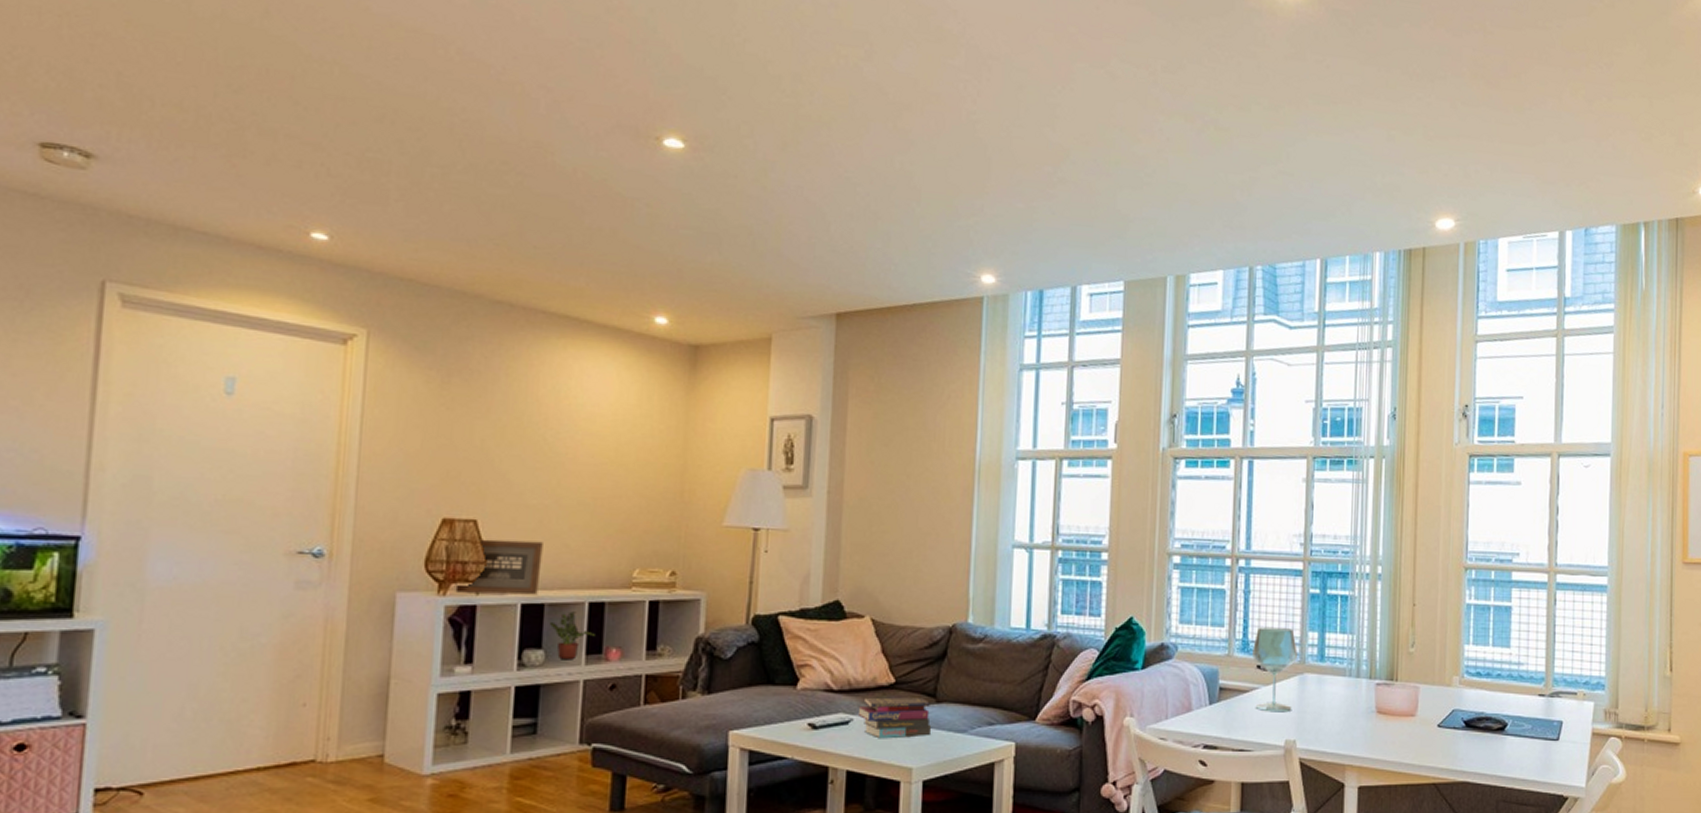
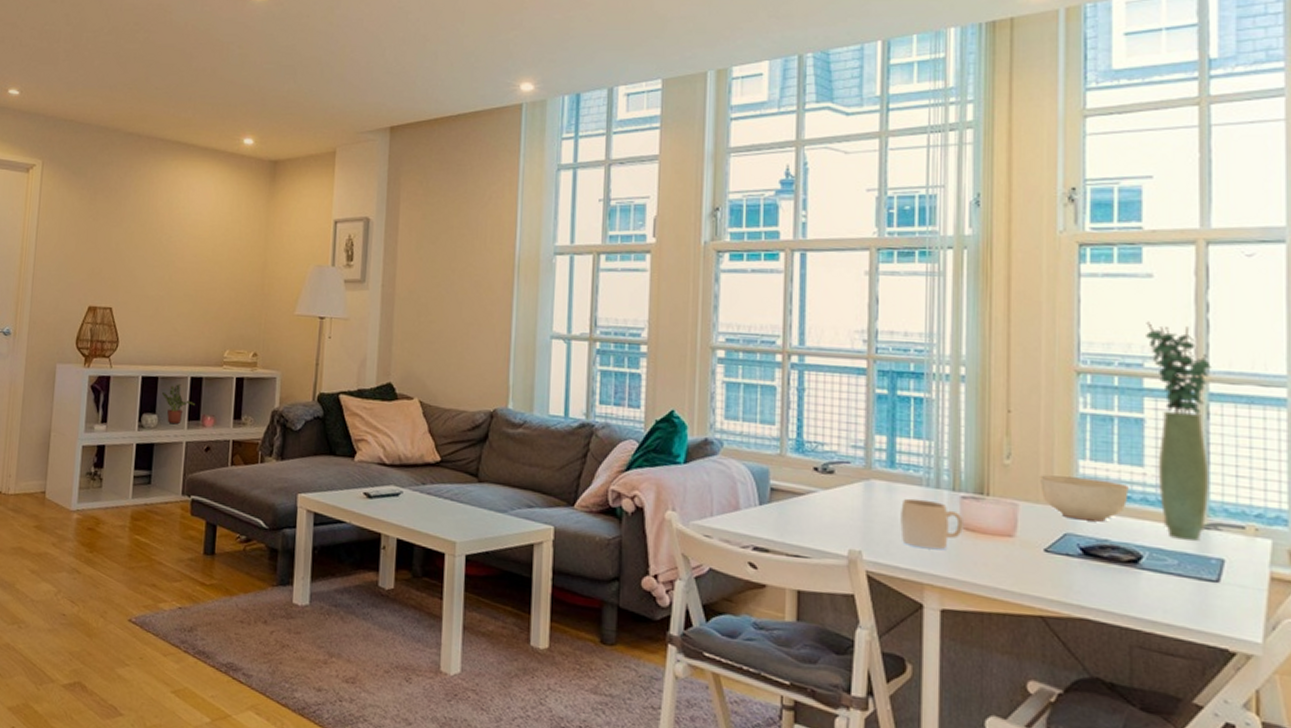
picture frame: present [455,539,543,595] -> none [96,323,158,370]
books: present [857,697,932,739] -> none [407,473,474,513]
wine glass: present [1252,627,1297,713] -> none [808,427,862,520]
mug: none [1327,688,1377,733] -> present [900,498,963,550]
bowl: none [1435,660,1499,697] -> present [1039,475,1129,522]
vase: none [1515,523,1559,709] -> present [1146,321,1211,542]

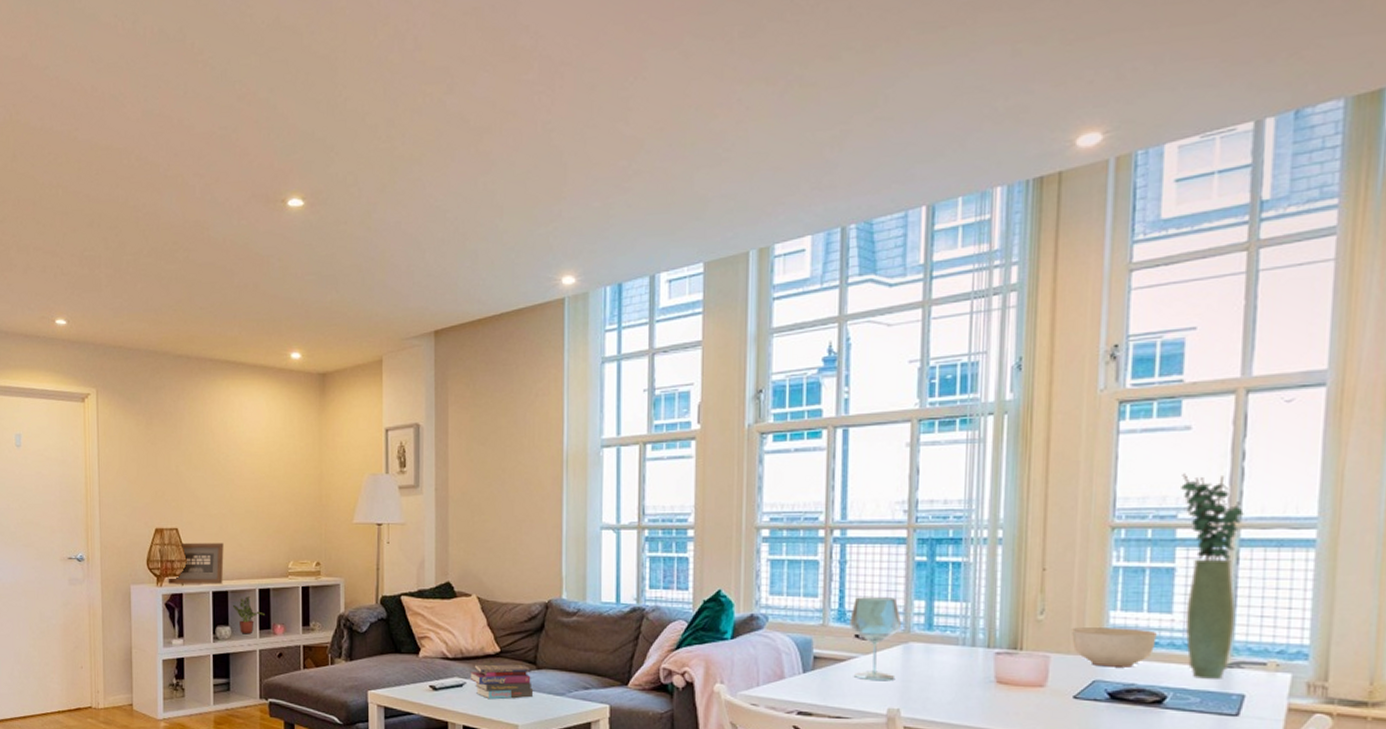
picture frame: none [96,323,158,370] -> present [168,542,224,584]
books: none [407,473,474,513] -> present [470,664,534,700]
wine glass: none [808,427,862,520] -> present [850,597,901,681]
mug: present [900,498,963,550] -> none [937,657,997,703]

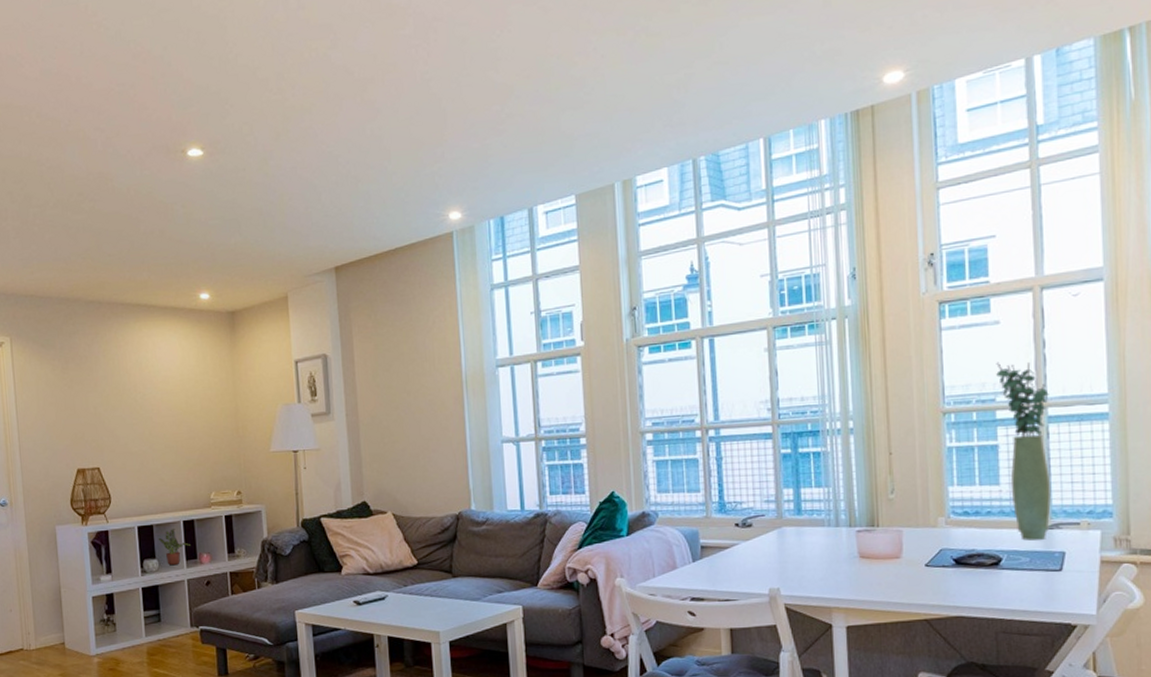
picture frame: present [168,542,224,584] -> none [92,478,148,522]
books: present [470,664,534,700] -> none [390,574,452,610]
wine glass: present [850,597,901,681] -> none [729,488,774,565]
bowl: present [1070,627,1157,667] -> none [917,500,989,536]

